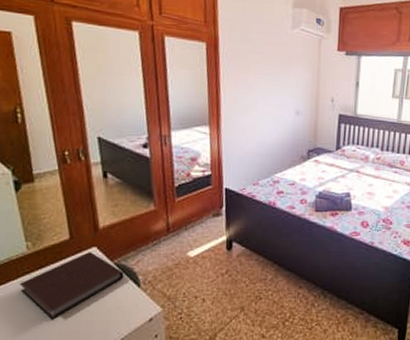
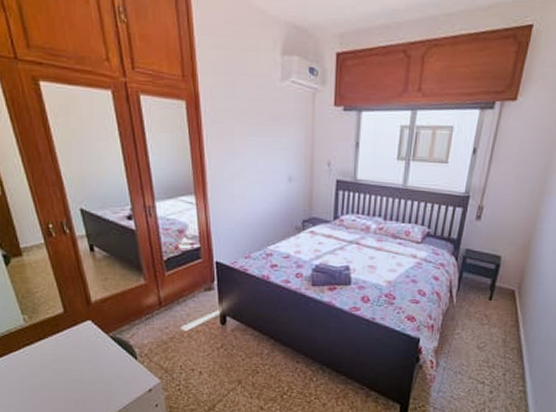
notebook: present [19,252,124,320] -> none [21,325,120,389]

